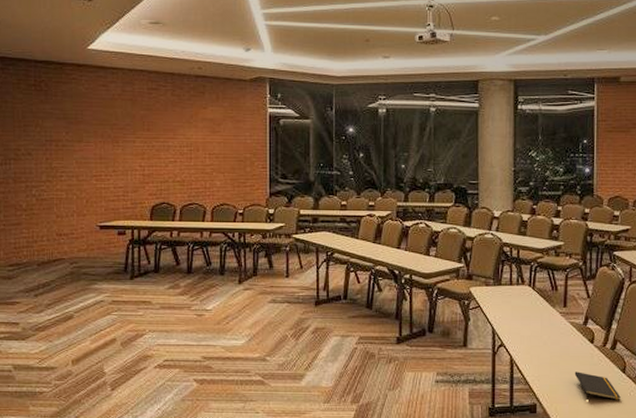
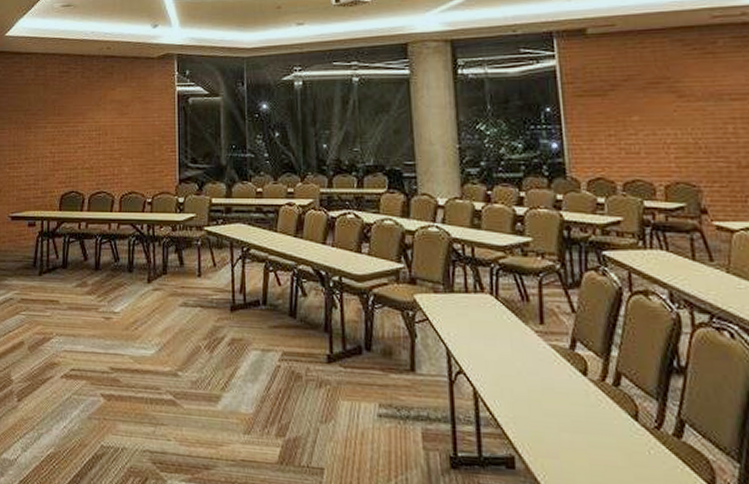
notepad: present [574,371,621,400] -> none [564,414,636,460]

